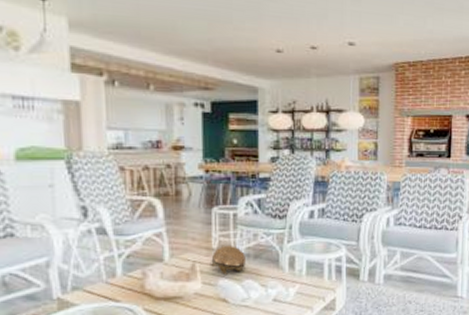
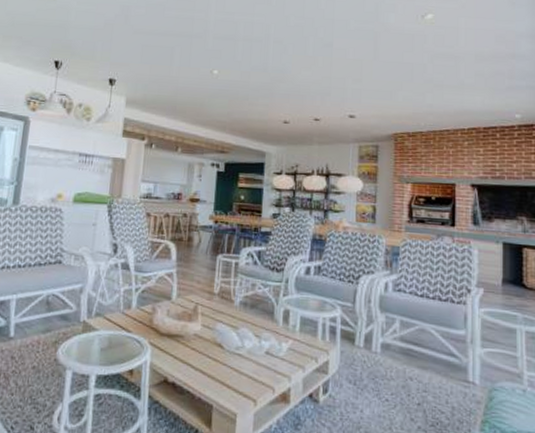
decorative bowl: present [210,246,247,276] -> none [210,292,244,321]

